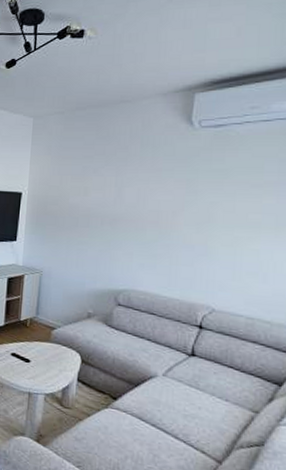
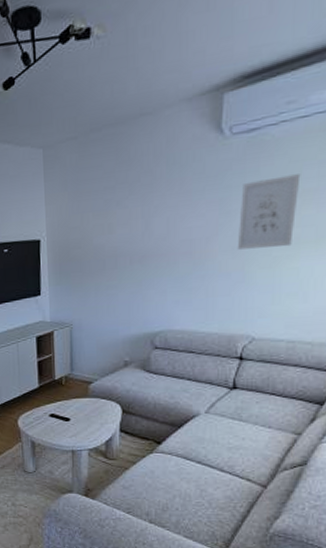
wall art: none [201,167,263,230] -> present [237,174,301,250]

